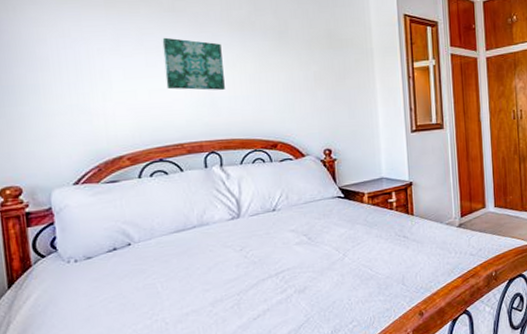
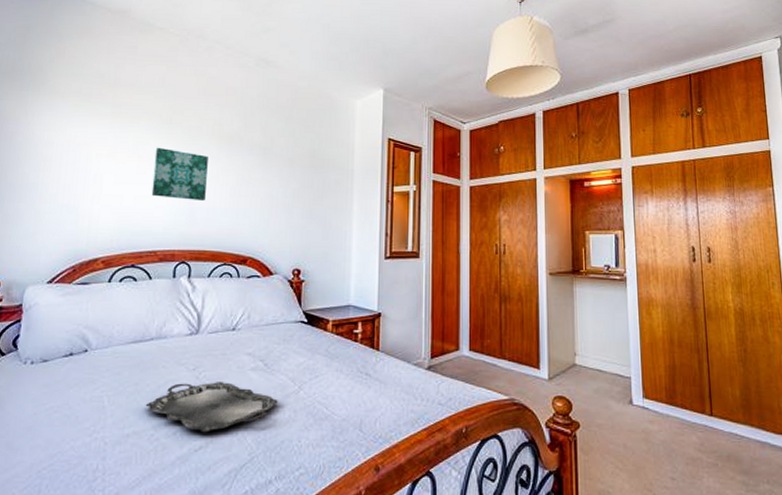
serving tray: none [199,257,325,303] -> present [145,382,278,433]

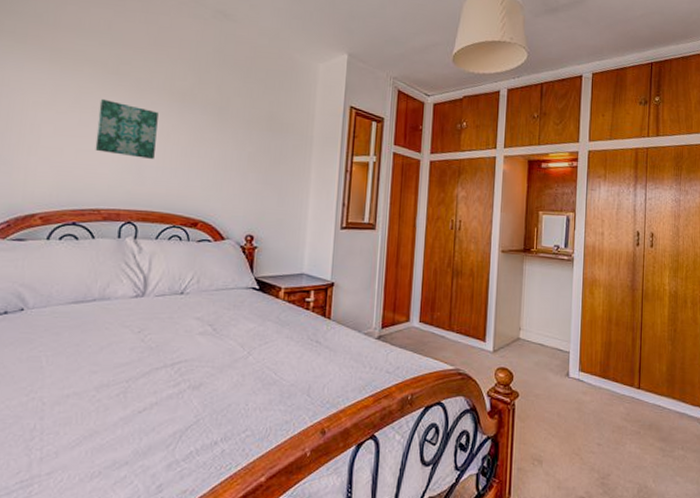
serving tray: present [145,382,278,433] -> none [86,345,226,395]

